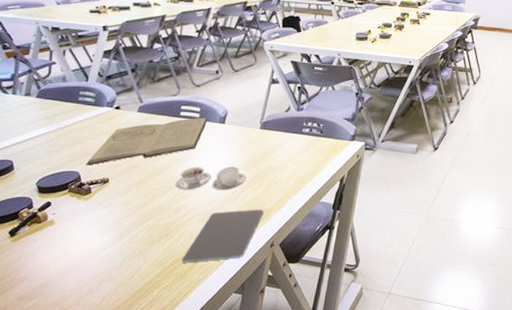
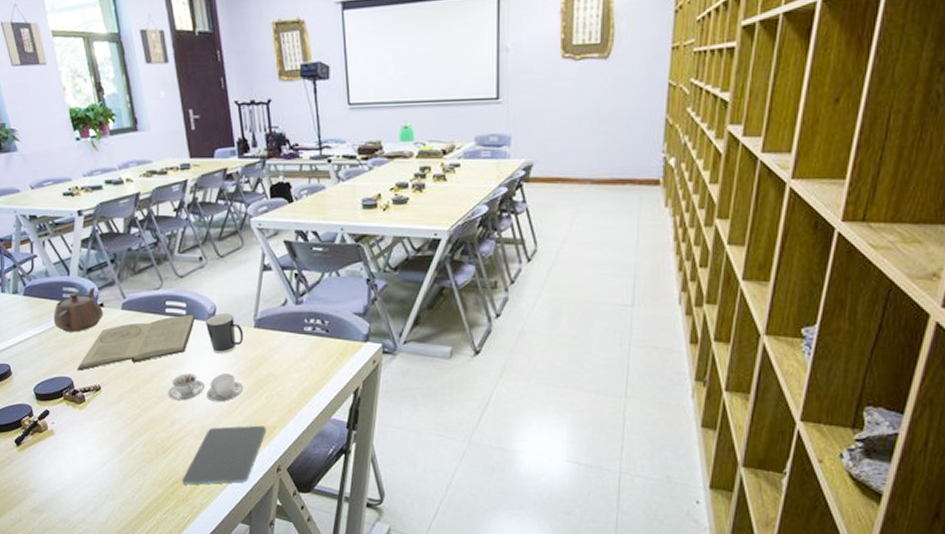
teapot: none [66,92,119,131] -> present [53,288,103,332]
mug: none [216,117,250,150] -> present [205,314,244,354]

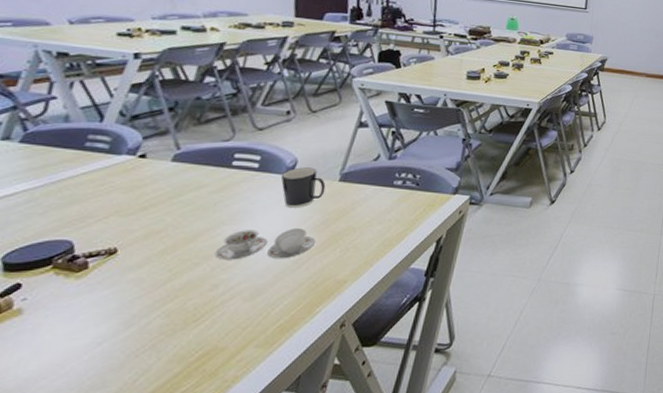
teapot: present [53,288,103,332] -> none [61,136,144,187]
book: present [77,314,196,371] -> none [85,168,270,232]
tablet: present [182,425,266,485] -> none [213,280,335,356]

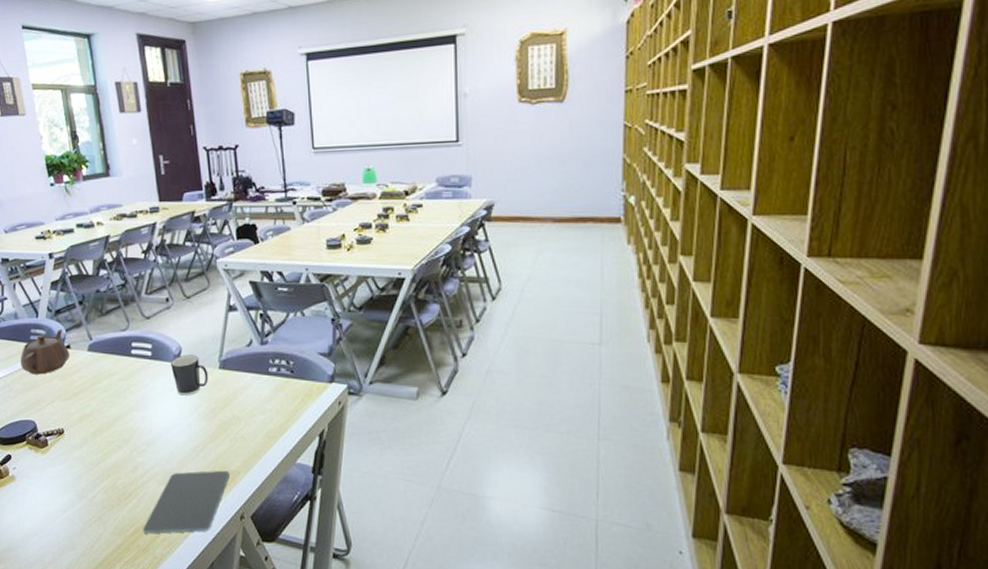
teapot: none [61,136,144,187] -> present [20,329,69,375]
tablet: none [213,280,335,356] -> present [143,470,230,534]
cup set: present [214,228,316,260] -> none [130,416,208,446]

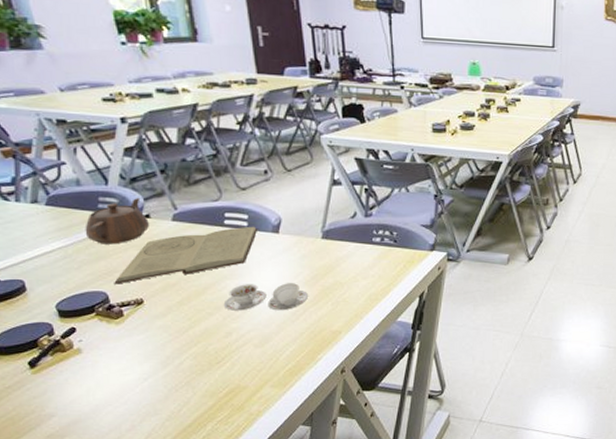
book: none [41,356,161,414] -> present [114,226,258,284]
cup set: none [130,416,208,446] -> present [223,283,309,311]
tablet: present [143,470,230,534] -> none [238,331,331,393]
mug: present [170,355,208,396] -> none [268,225,310,264]

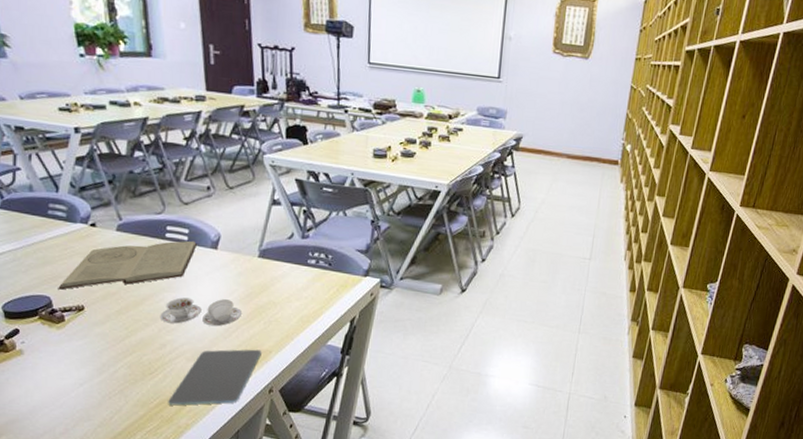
teapot: present [85,198,149,245] -> none [34,206,94,251]
tablet: none [238,331,331,393] -> present [168,349,262,406]

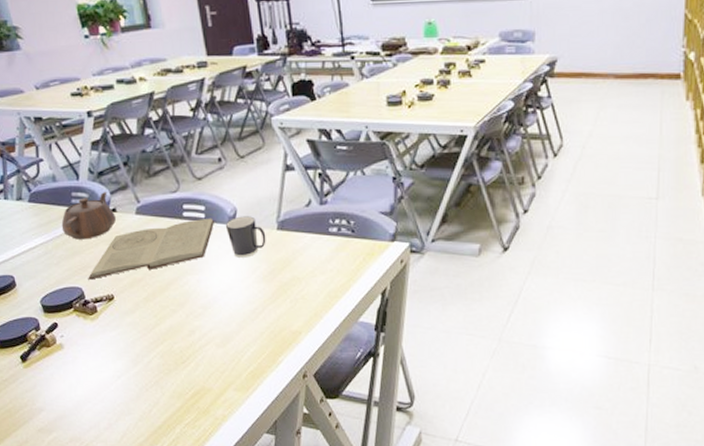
teapot: none [34,206,94,251] -> present [61,192,116,240]
cup set: present [160,297,243,327] -> none [186,278,267,308]
tablet: present [168,349,262,406] -> none [203,331,291,396]
mug: none [207,242,247,280] -> present [225,216,266,258]

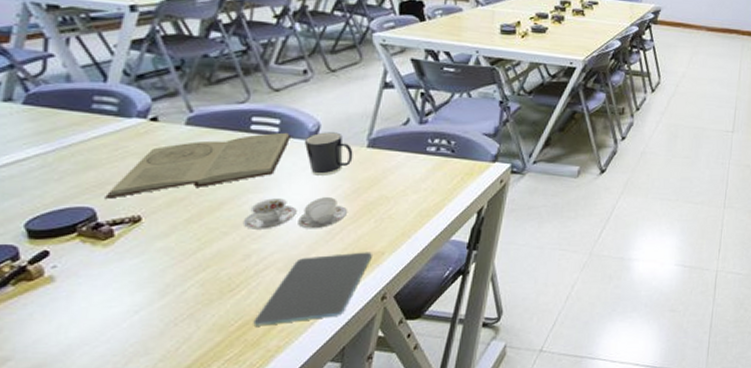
teapot: present [61,192,116,240] -> none [72,98,156,152]
cup set: none [186,278,267,308] -> present [242,197,348,229]
tablet: none [203,331,291,396] -> present [253,252,372,326]

